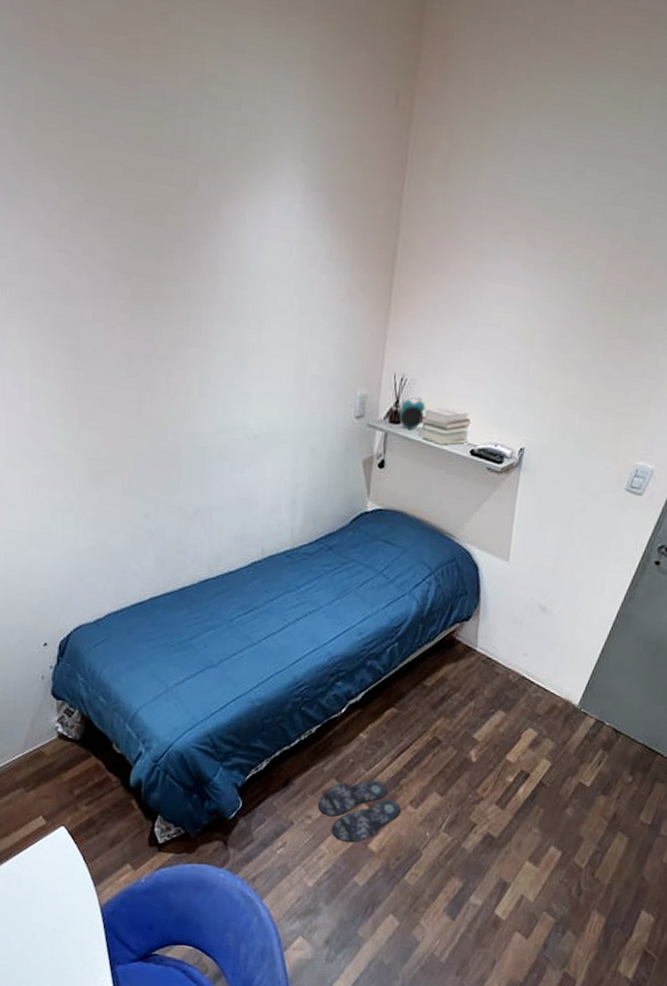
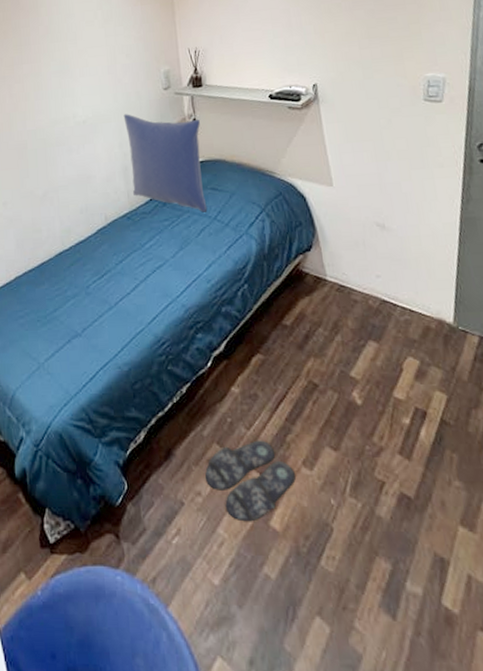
pillow: none [297,437,388,565] -> present [123,114,207,212]
alarm clock: present [399,396,426,431] -> none [199,62,221,90]
books: present [419,407,471,445] -> none [219,65,264,97]

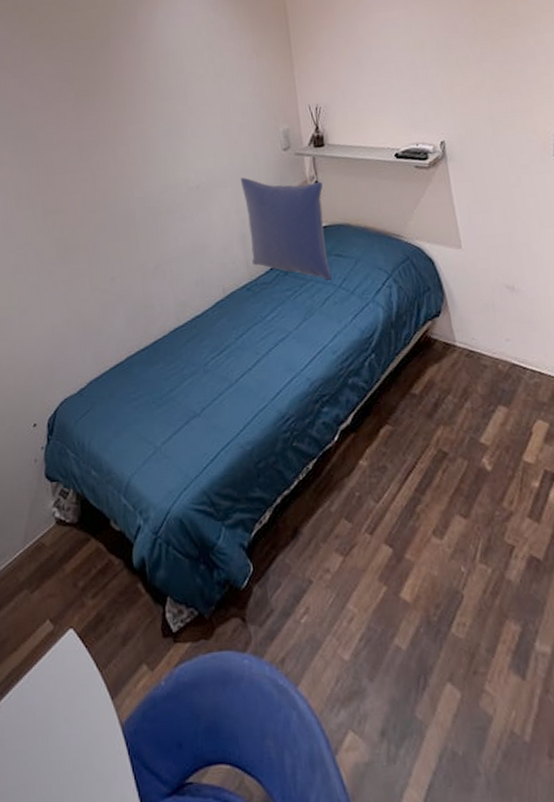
slippers: present [205,440,296,522] -> none [334,512,426,596]

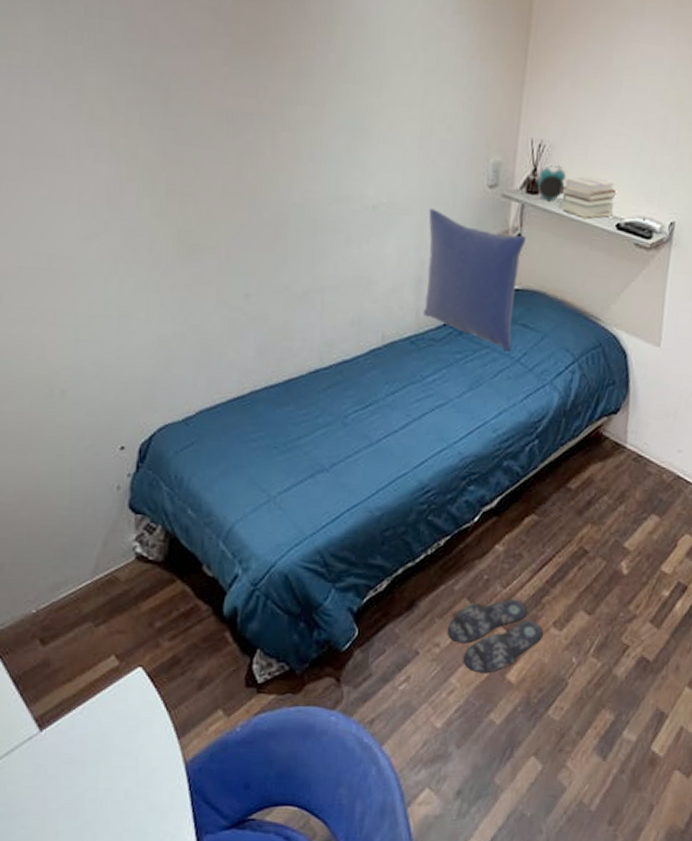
alarm clock: none [321,119,345,150] -> present [536,163,567,202]
slippers: none [334,512,426,596] -> present [448,598,543,674]
books: none [342,122,390,156] -> present [559,176,617,219]

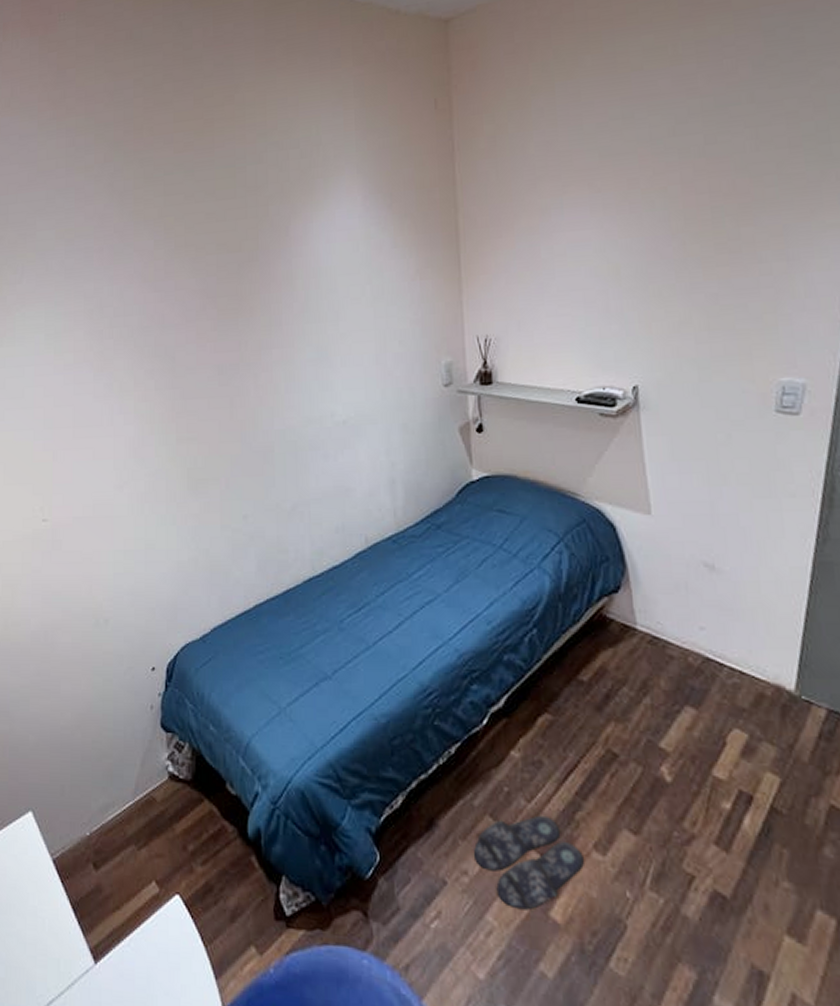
pillow: present [422,208,526,352] -> none [393,414,491,539]
alarm clock: present [536,163,567,202] -> none [489,354,517,389]
books: present [559,176,617,219] -> none [514,359,570,398]

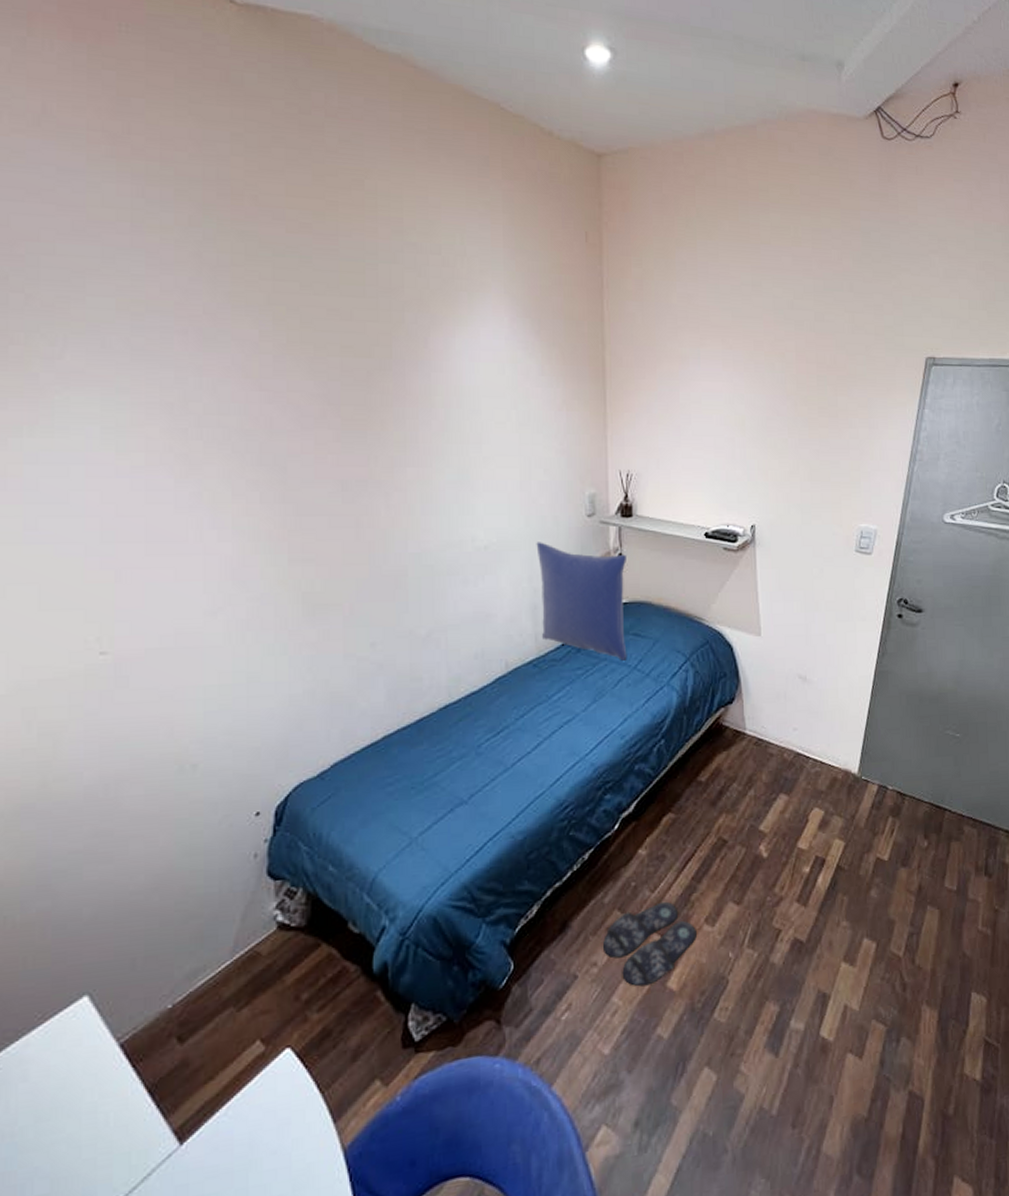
pillow: none [393,414,491,539] -> present [536,542,627,661]

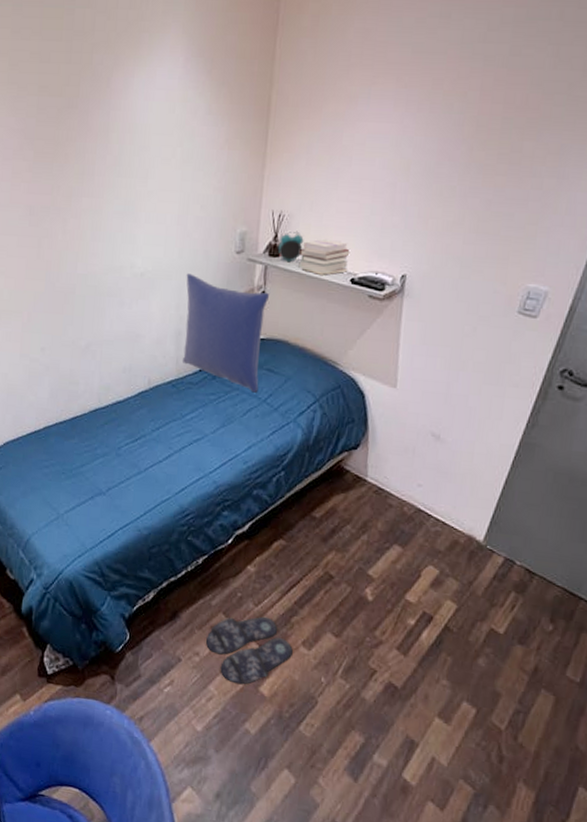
alarm clock: none [629,489,655,522] -> present [278,230,304,263]
books: none [652,496,701,532] -> present [298,239,350,275]

